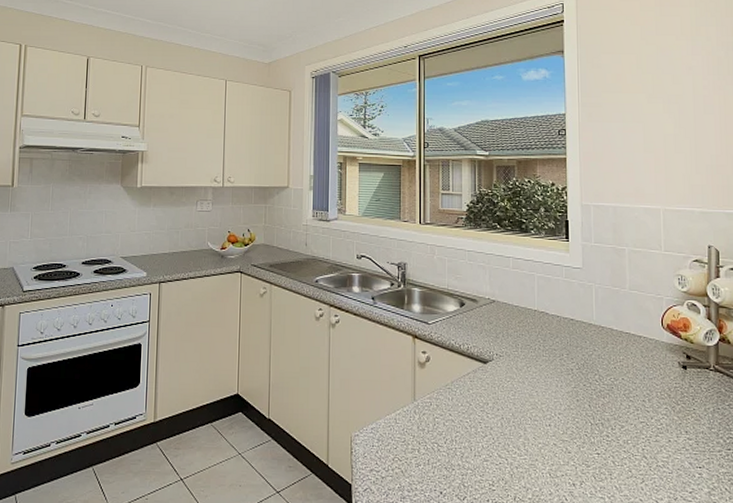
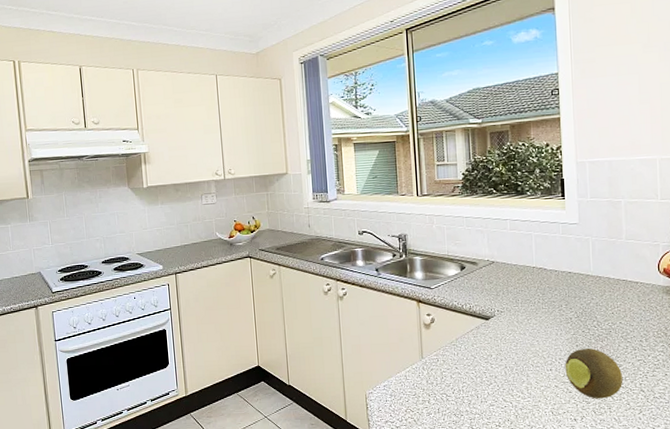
fruit: none [564,404,625,463] -> present [565,348,623,399]

